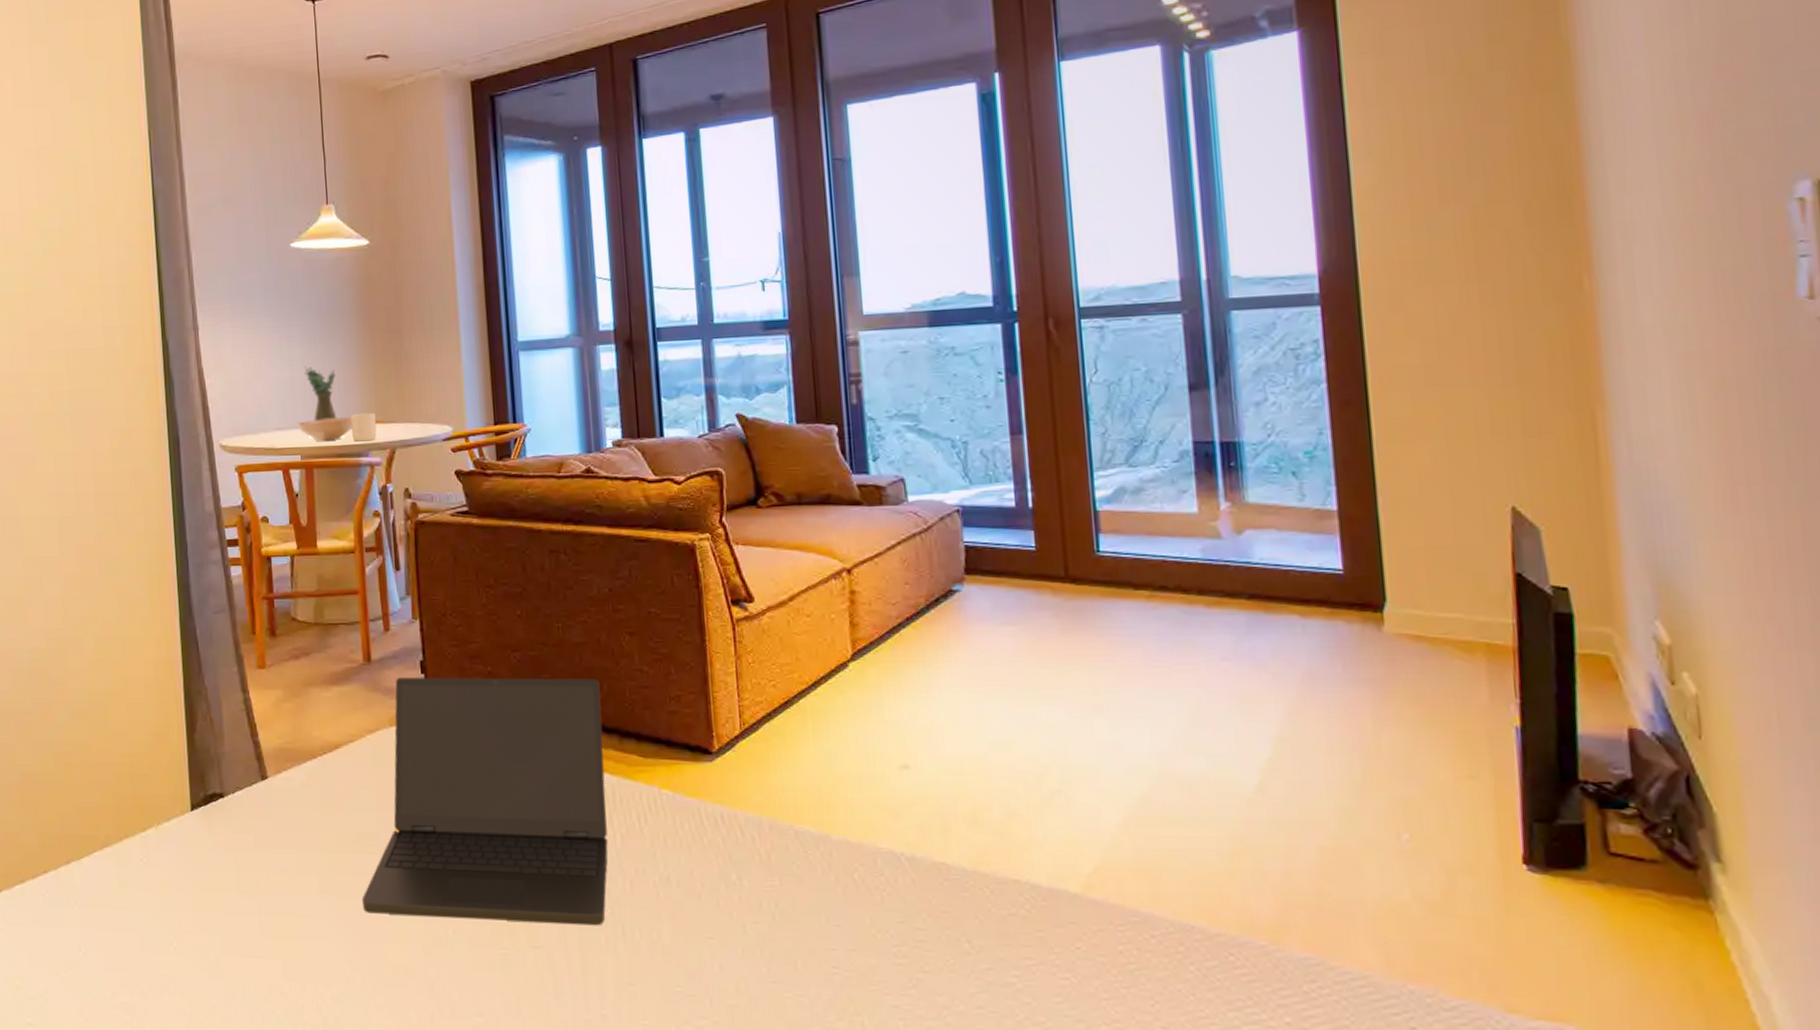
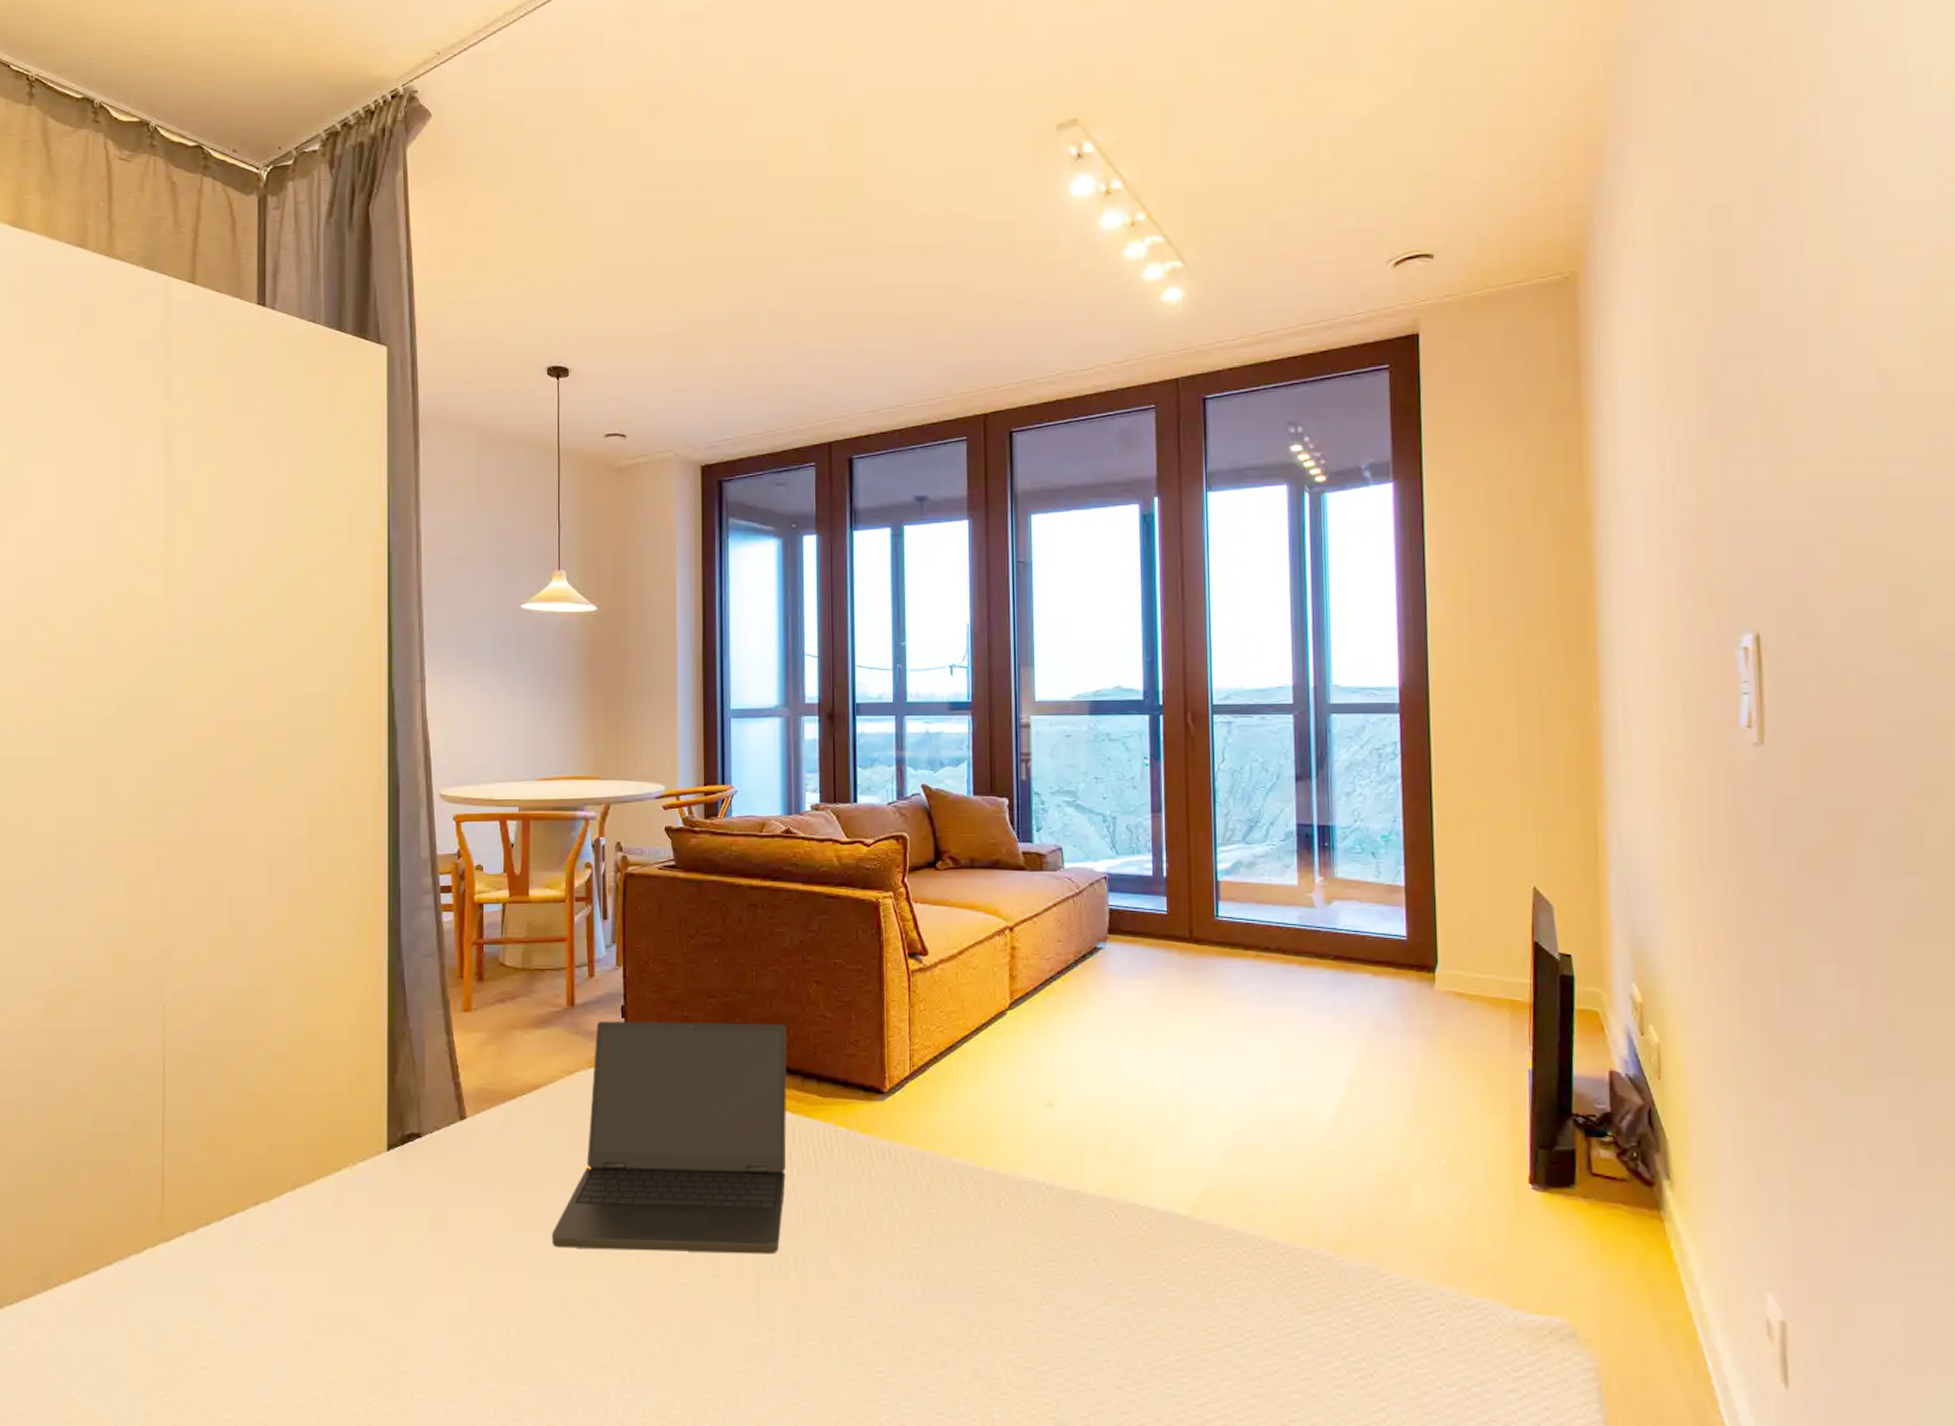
bowl: present [296,416,352,441] -> none [516,772,570,794]
vase: present [304,366,337,422] -> none [527,722,557,776]
mug: present [350,412,377,442] -> none [569,769,594,796]

